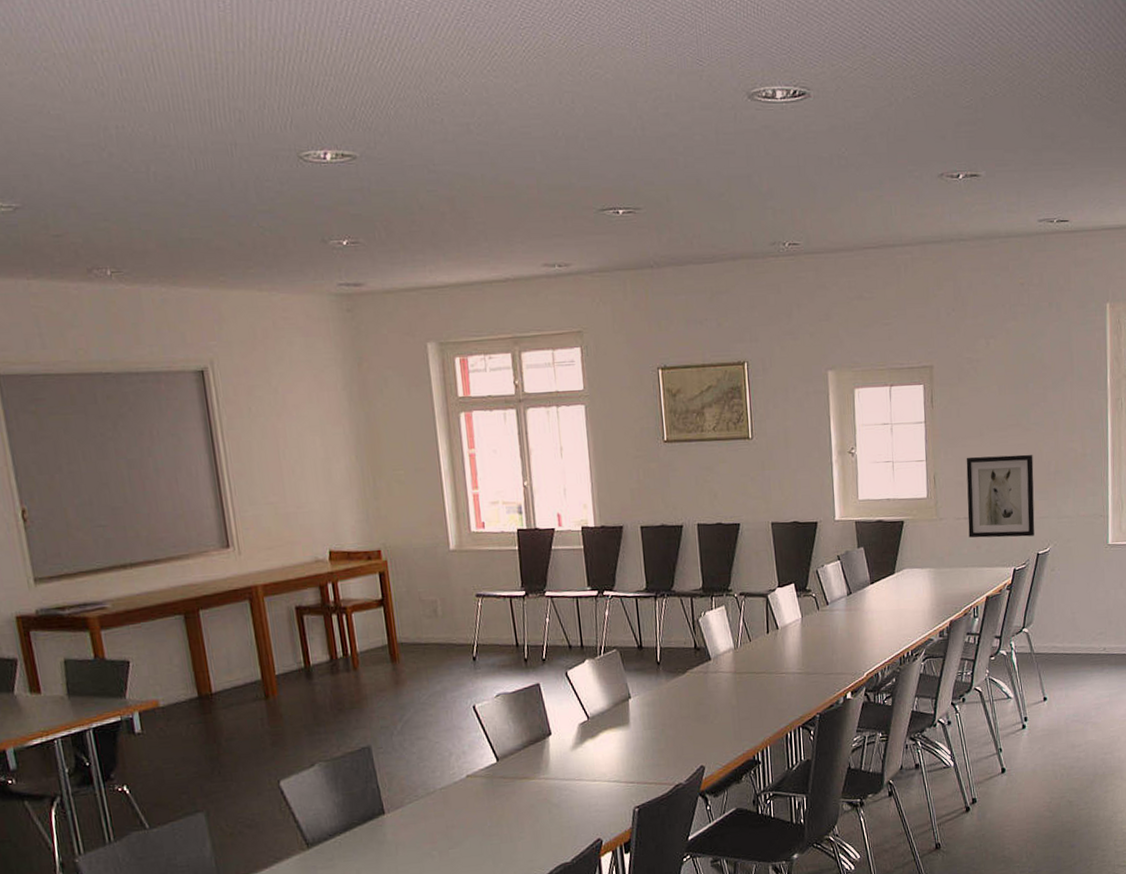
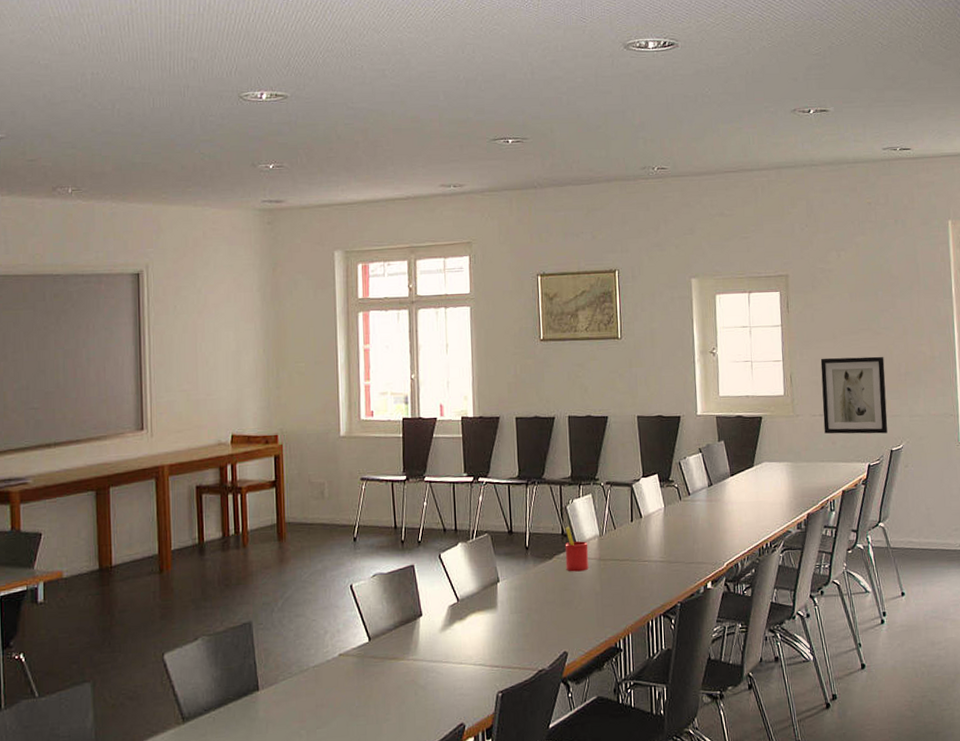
straw: none [698,640,724,686] -> present [565,527,589,572]

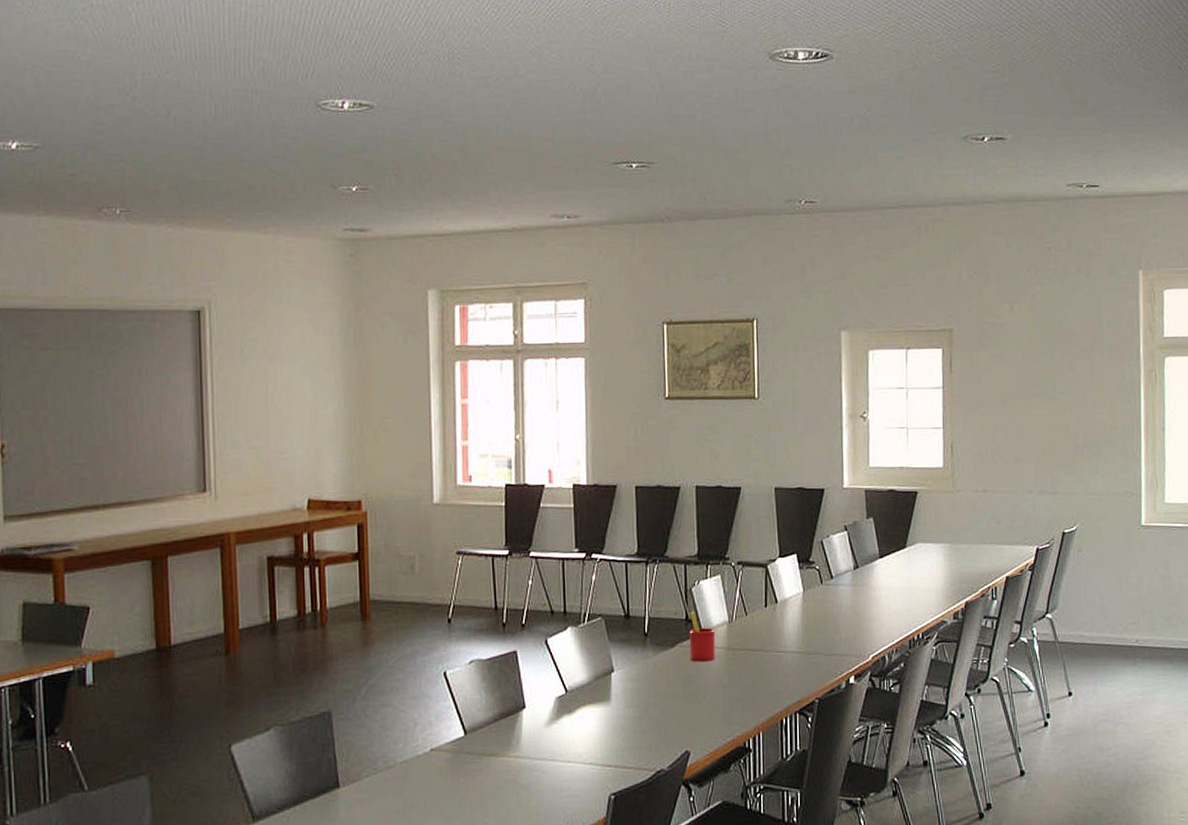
wall art: present [820,356,888,434] -> none [986,425,1061,514]

